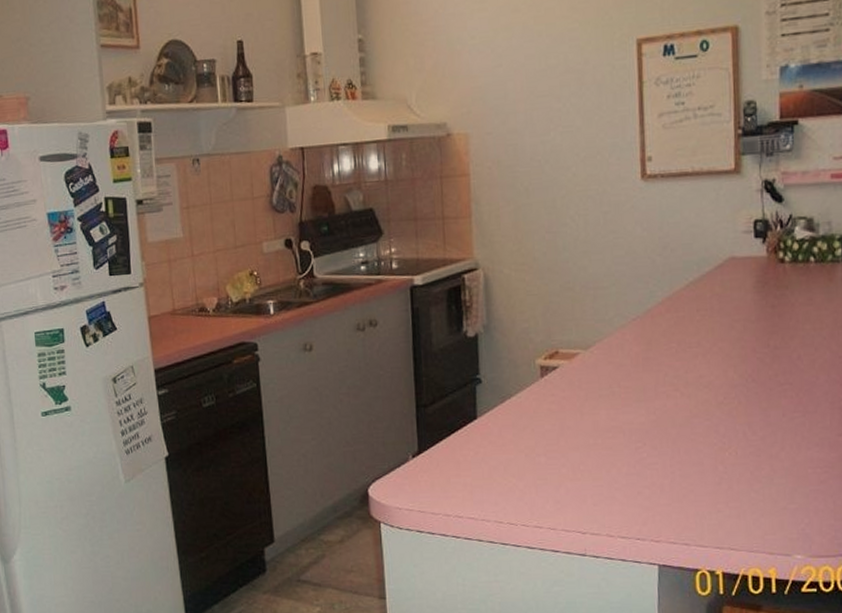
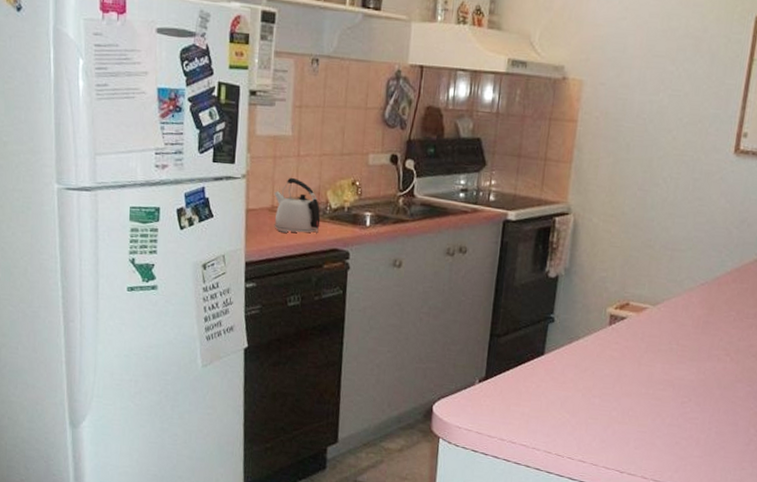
kettle: none [173,278,224,334] -> present [274,177,321,233]

